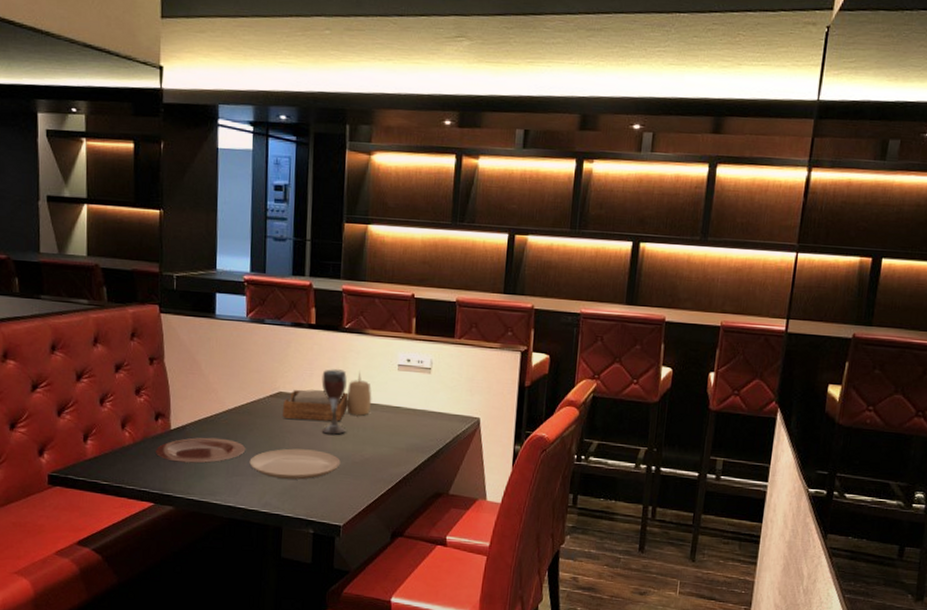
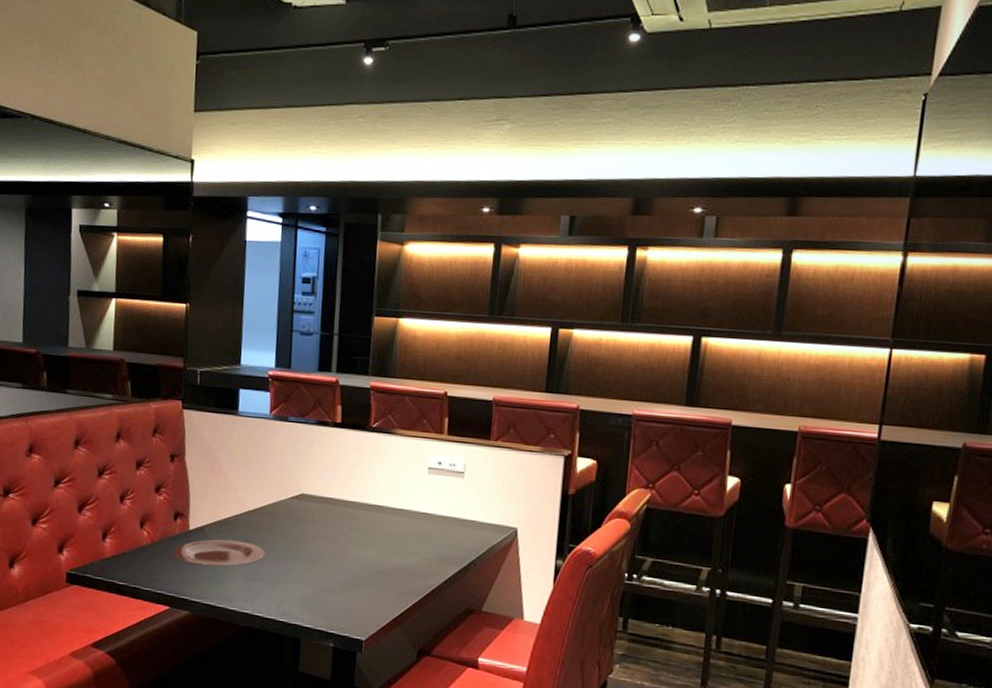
plate: present [249,448,341,480] -> none [268,554,365,589]
napkin holder: present [283,389,349,422] -> none [304,491,374,528]
cup: present [321,369,347,435] -> none [346,470,373,541]
candle: present [346,372,372,416] -> none [372,475,400,522]

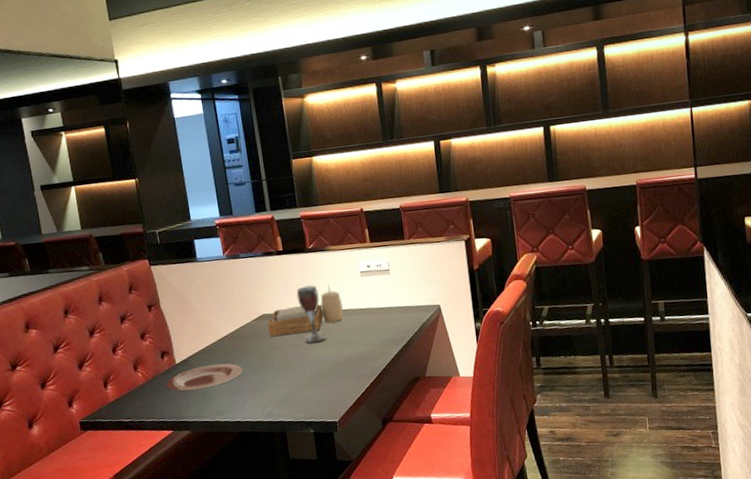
napkin holder: none [304,491,374,528] -> present [268,304,324,337]
cup: none [346,470,373,541] -> present [296,285,326,343]
candle: none [372,475,400,522] -> present [320,284,344,323]

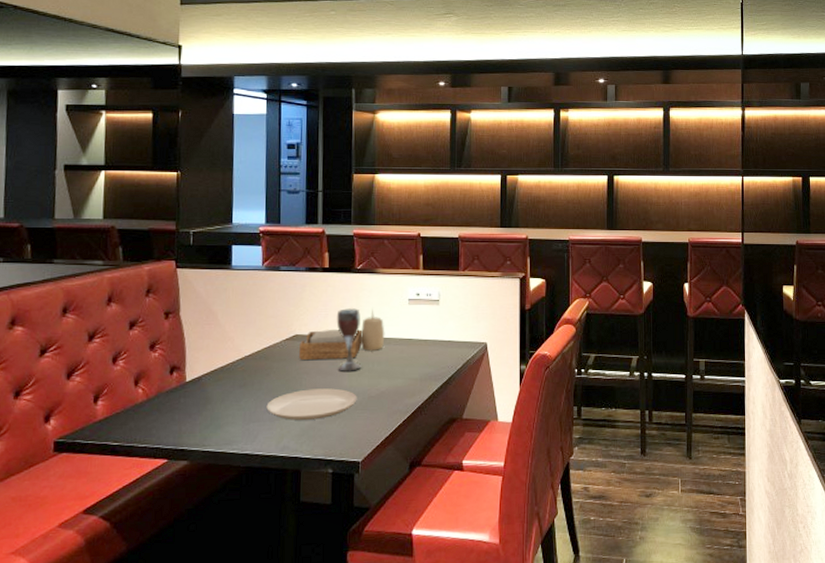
plate: present [166,363,243,392] -> none [170,385,263,414]
plate: none [247,359,327,390] -> present [266,388,357,420]

